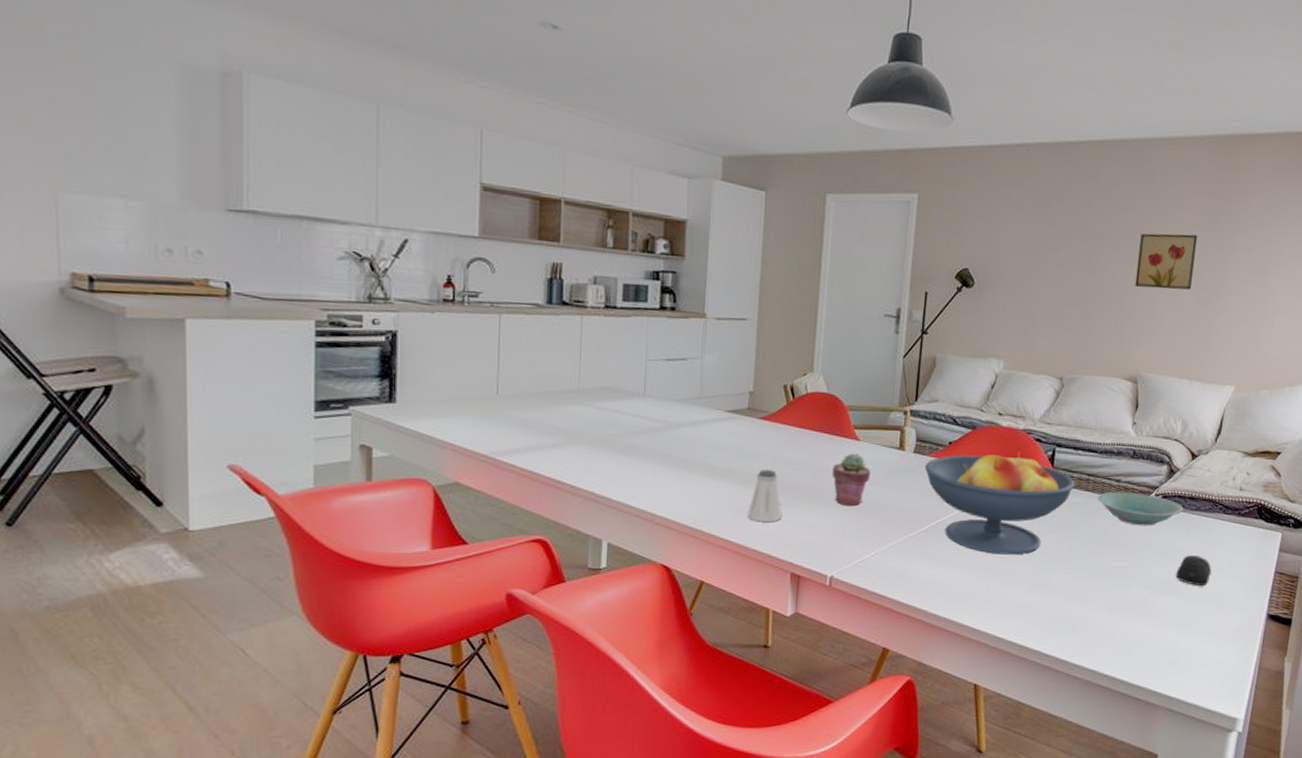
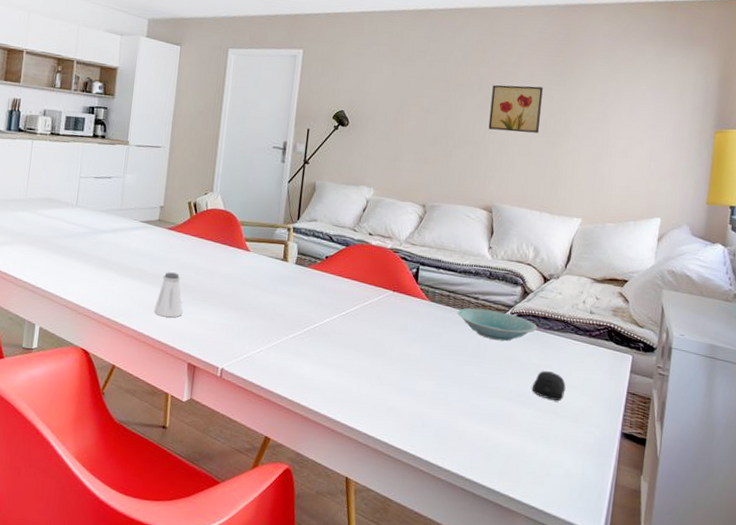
potted succulent: present [832,453,871,507] -> none [226,262,258,308]
fruit bowl: present [924,451,1075,555] -> none [304,267,437,360]

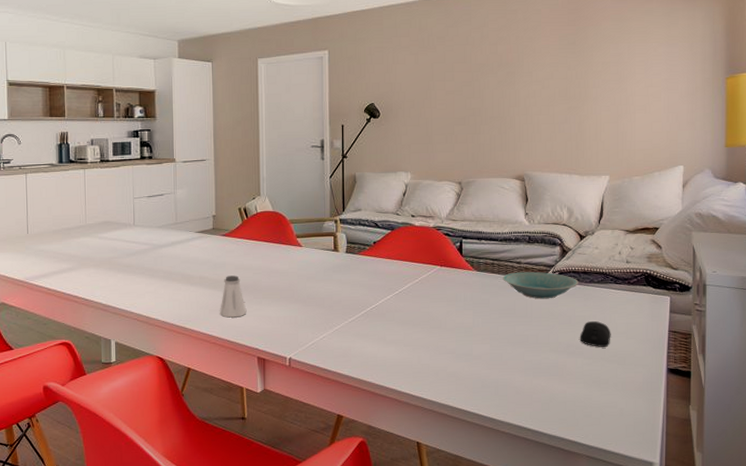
wall art: present [488,85,543,133] -> none [512,57,561,103]

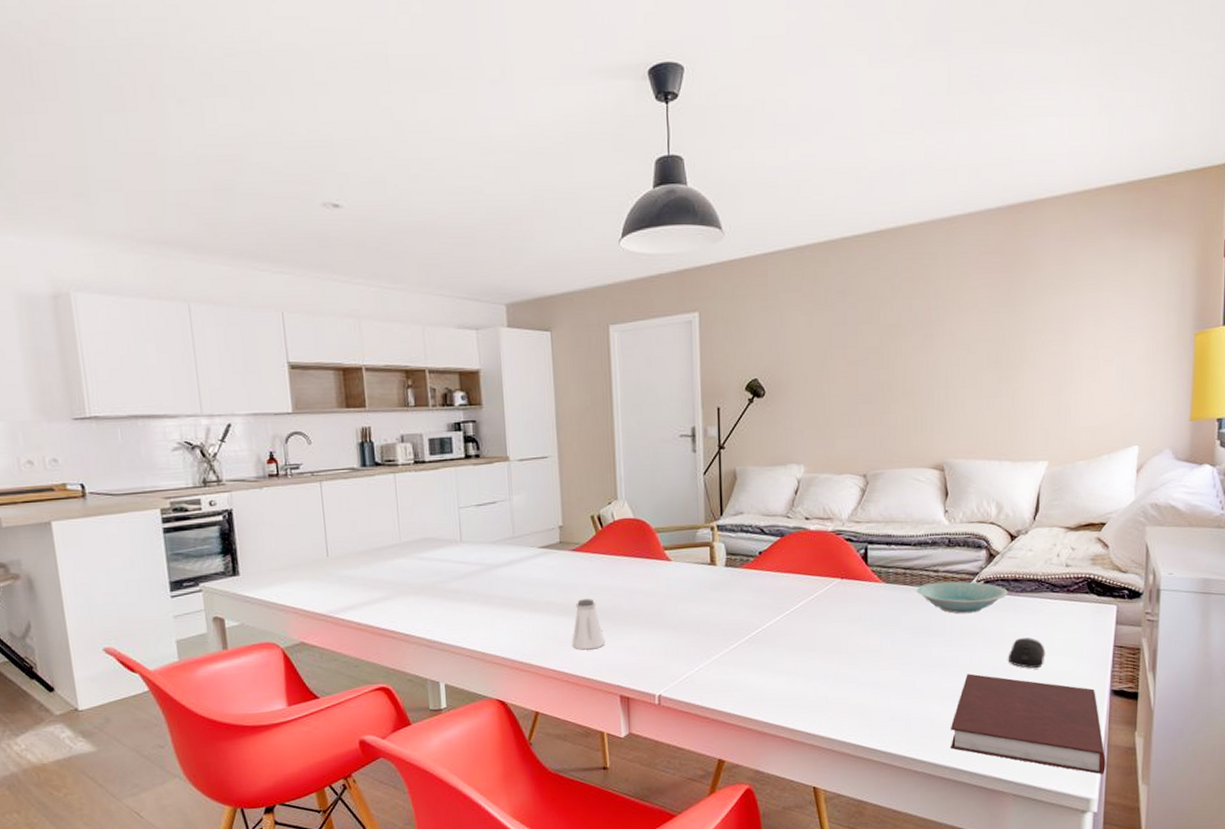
notebook: none [533,350,665,442] -> present [951,673,1106,775]

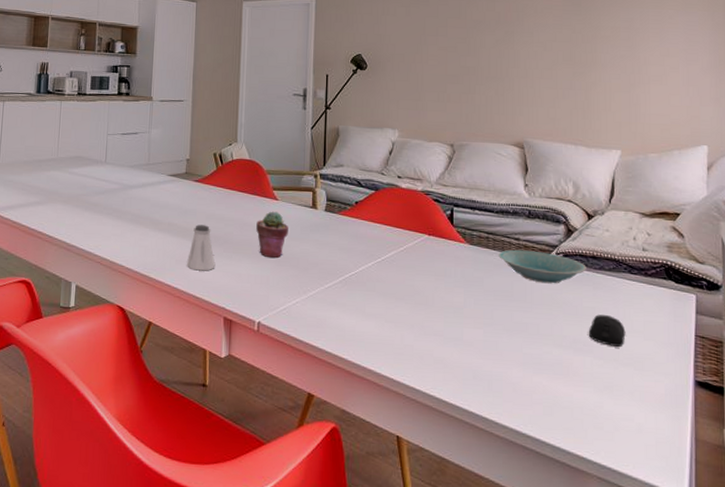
potted succulent: none [648,573,685,626] -> present [256,211,288,258]
notebook: present [951,673,1106,775] -> none [533,343,694,471]

